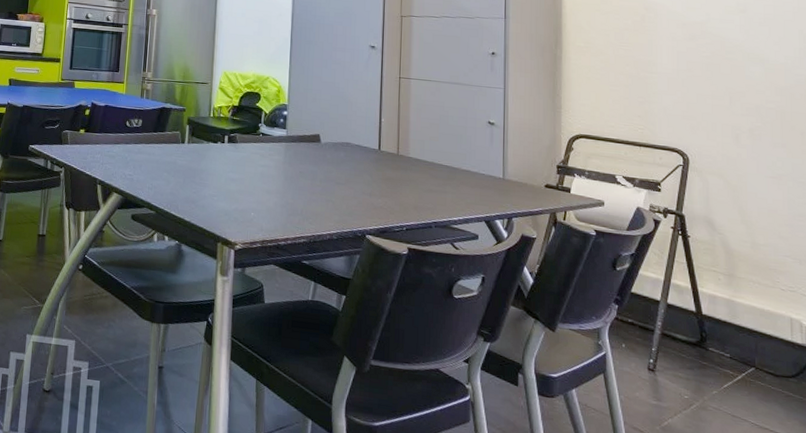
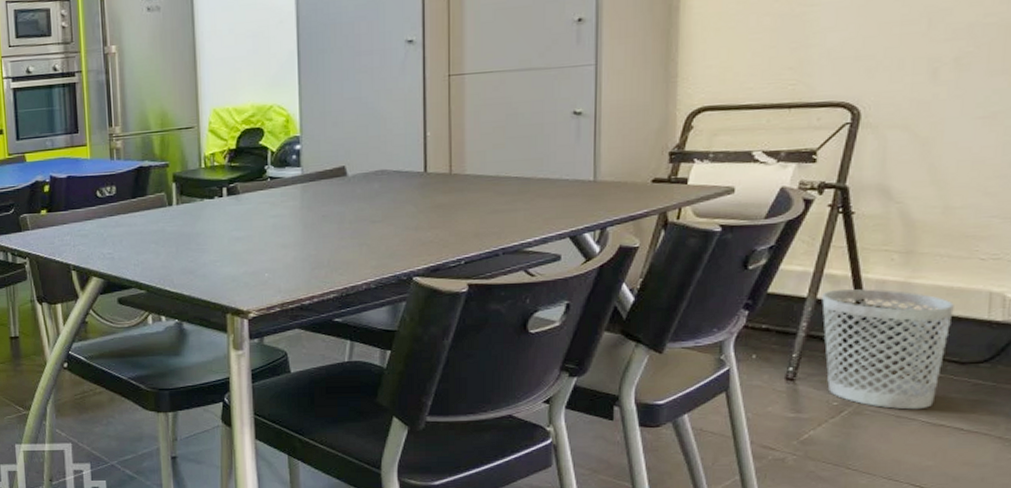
wastebasket: none [671,297,766,412] -> present [822,288,954,410]

